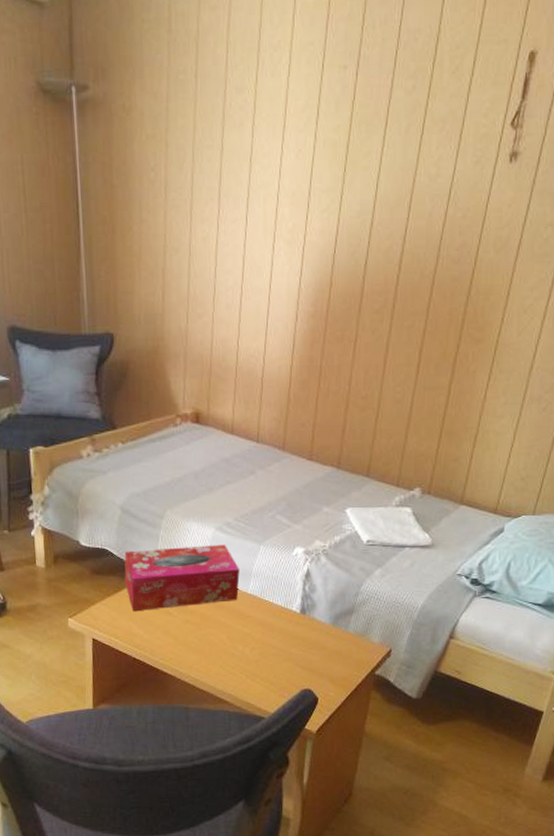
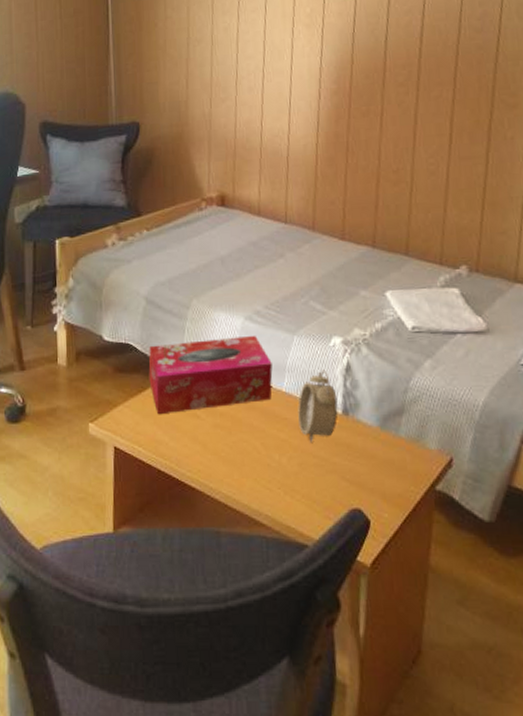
alarm clock: none [261,575,297,636] -> present [298,369,338,442]

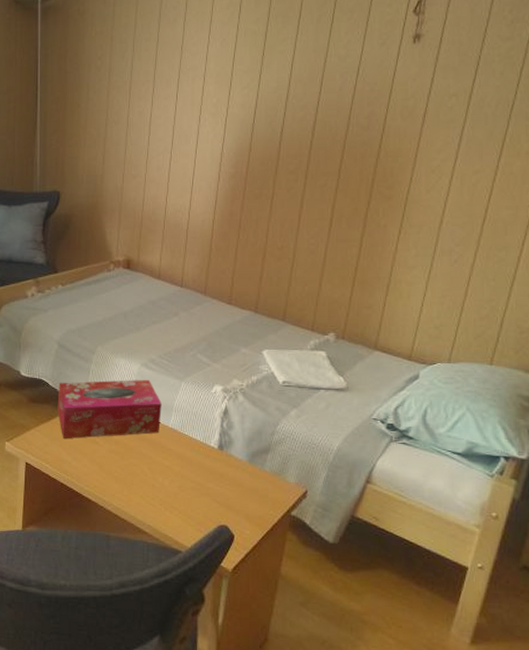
alarm clock: present [298,369,338,442] -> none [181,411,215,470]

